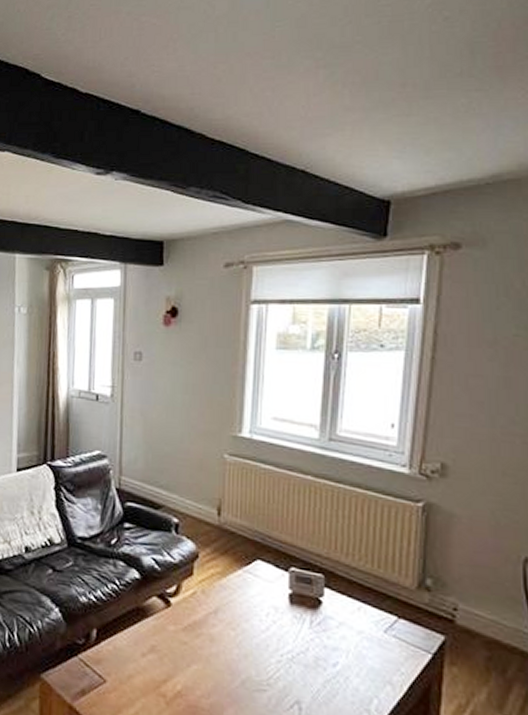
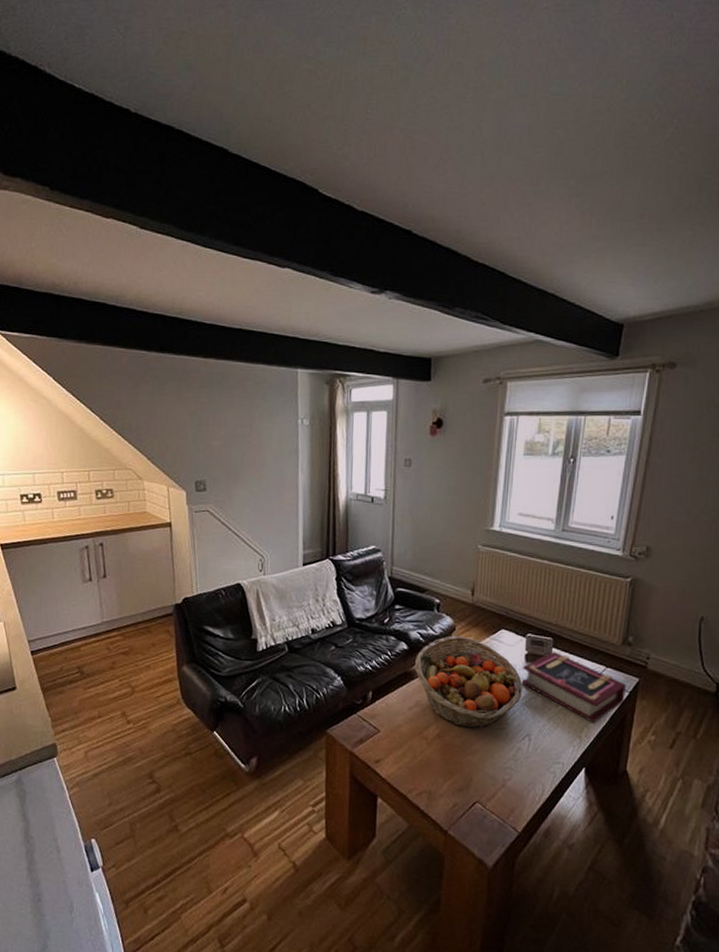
fruit basket: none [149,564,288,688] -> present [415,635,523,728]
book: none [285,591,427,694] -> present [521,651,626,723]

